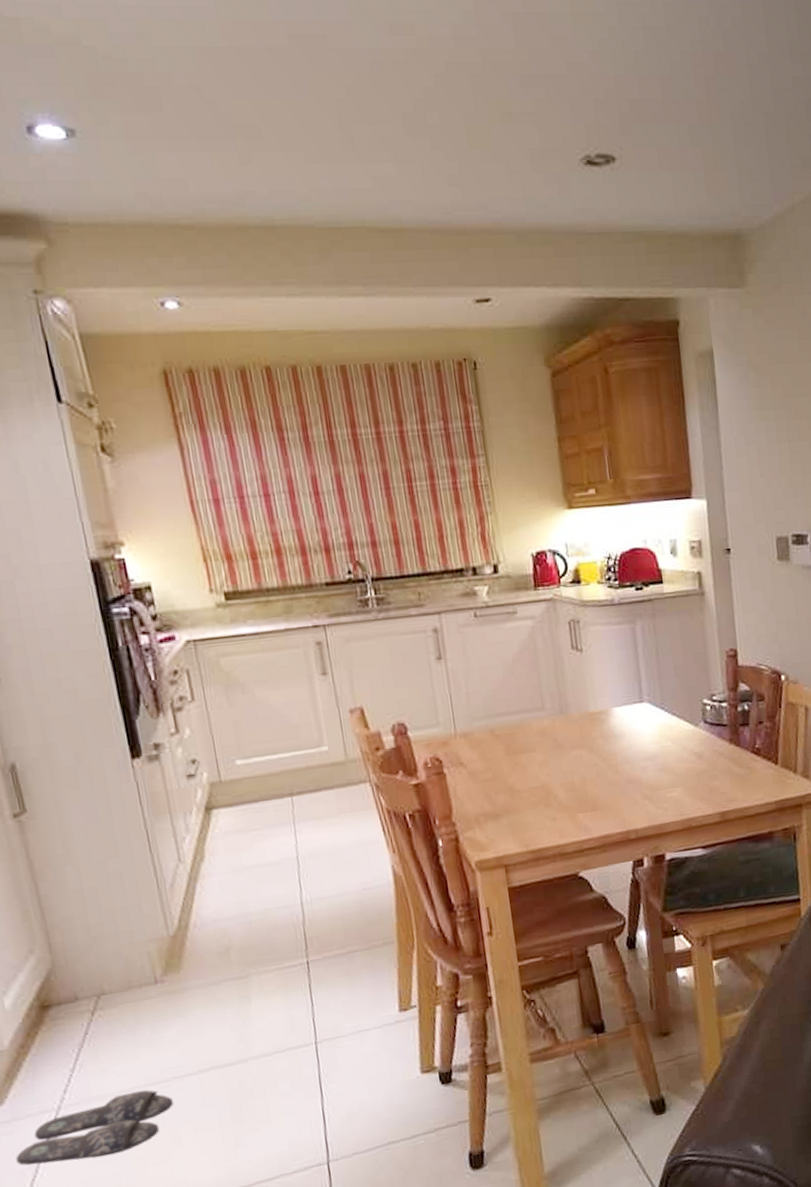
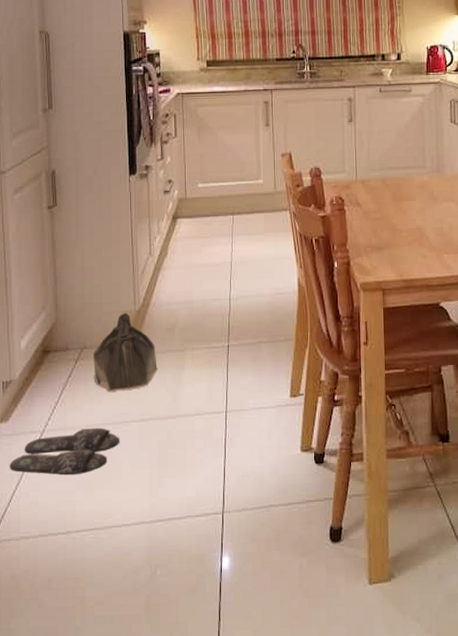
saddlebag: none [116,941,214,1044] -> present [94,313,159,392]

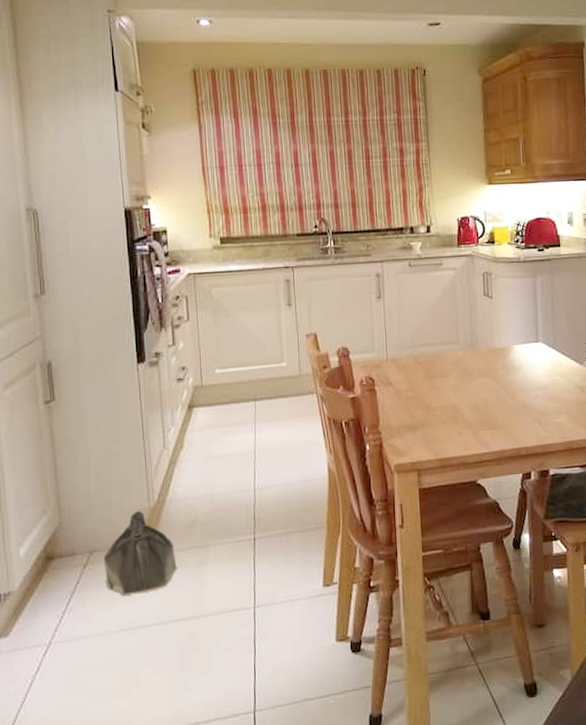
slippers: present [9,427,119,476] -> none [11,634,137,690]

